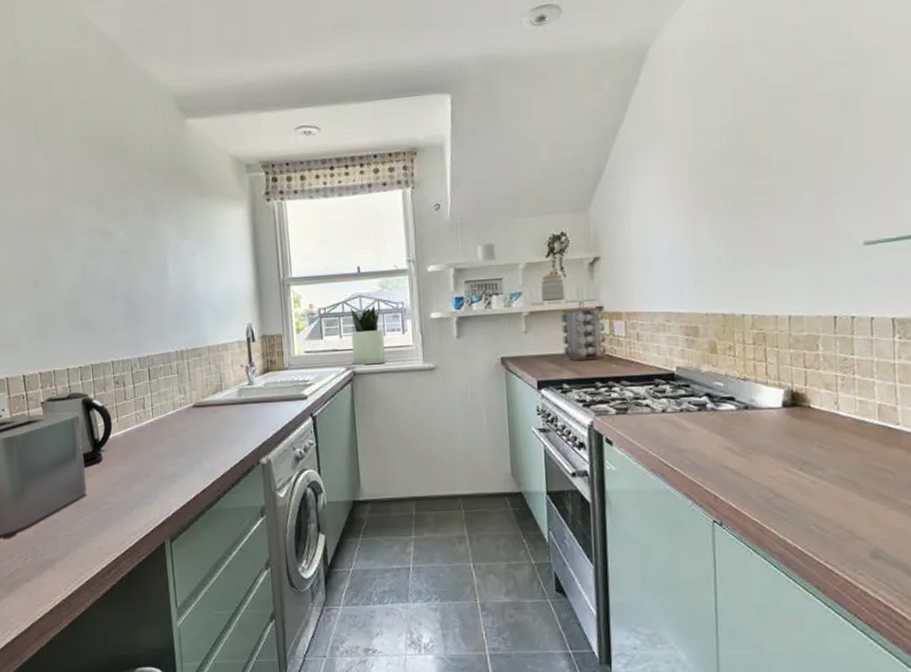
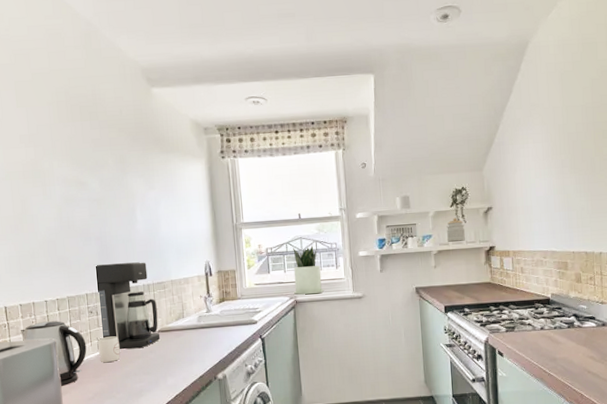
coffee maker: none [123,324,195,427] -> present [96,262,161,350]
mug: none [124,411,150,442] -> present [97,336,120,363]
spice rack: present [561,300,607,361] -> none [463,241,498,290]

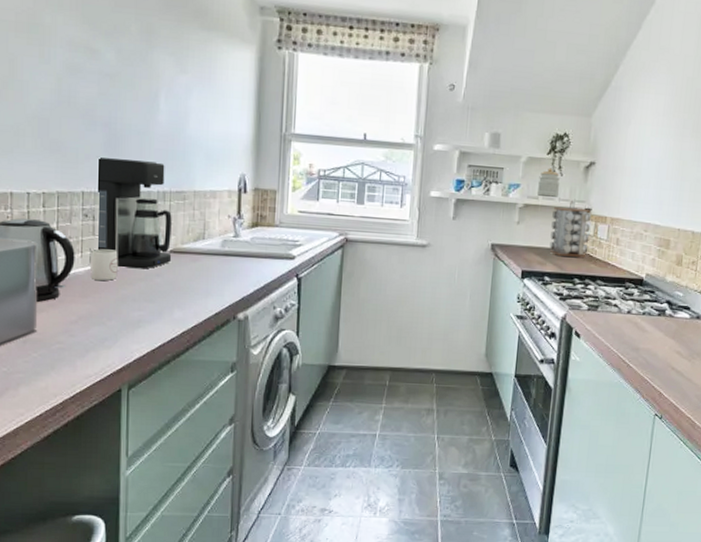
planter: present [293,245,325,296] -> none [344,174,383,235]
spice rack: none [463,241,498,290] -> present [549,200,592,258]

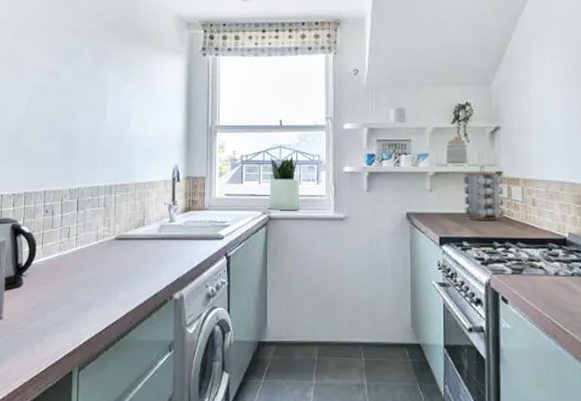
coffee maker: present [89,158,172,269] -> none [48,160,117,256]
mug: present [89,249,118,281] -> none [48,240,72,269]
planter: none [344,174,383,235] -> present [266,156,302,211]

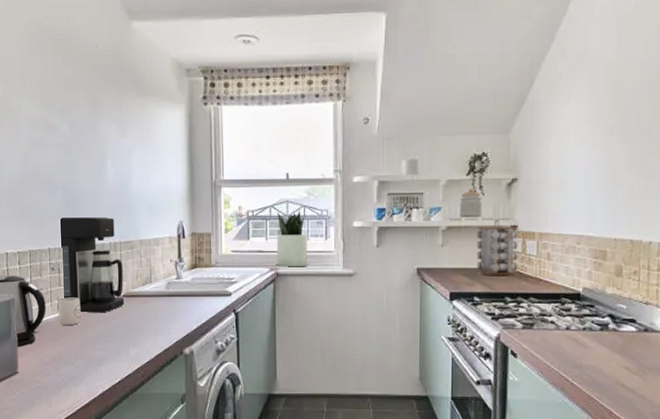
coffee maker: none [48,160,117,256] -> present [57,217,125,313]
mug: none [48,240,72,269] -> present [57,297,81,326]

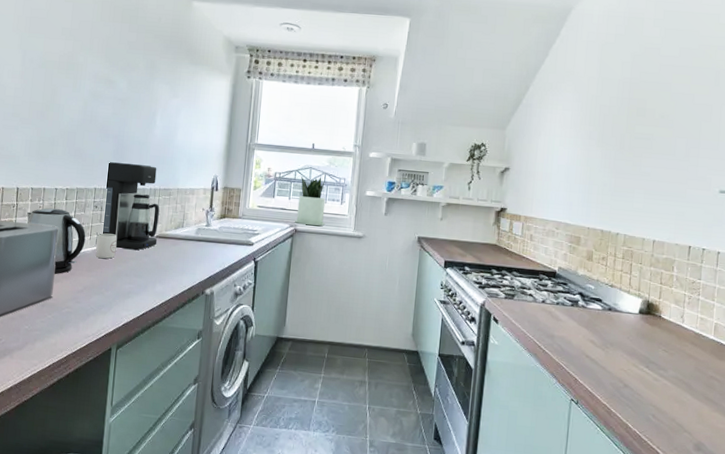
jar: present [460,188,482,218] -> none [458,172,478,198]
spice rack: present [476,218,518,276] -> none [469,200,507,251]

